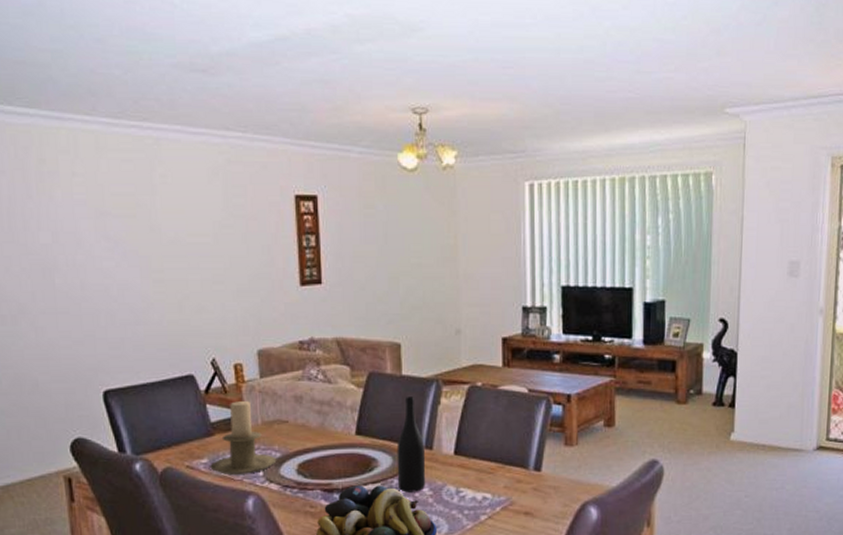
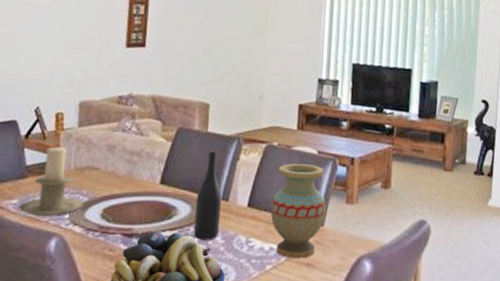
vase: none [480,405,542,507] -> present [270,164,326,259]

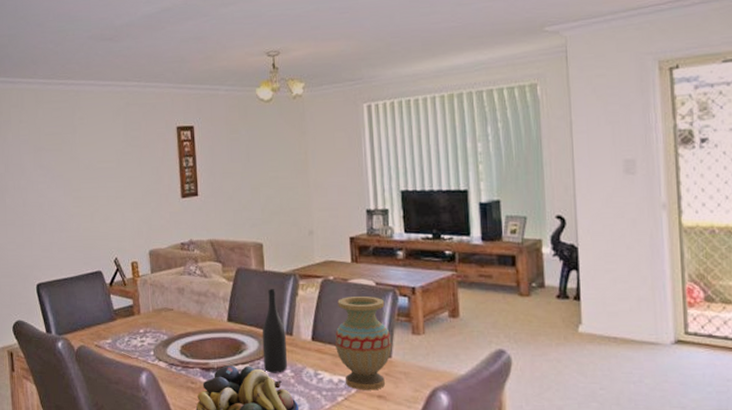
candle holder: present [19,147,84,216] -> none [113,292,165,353]

